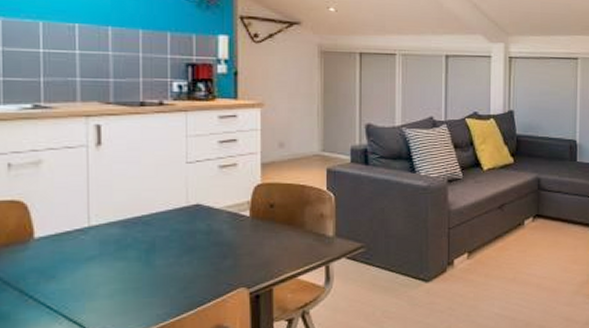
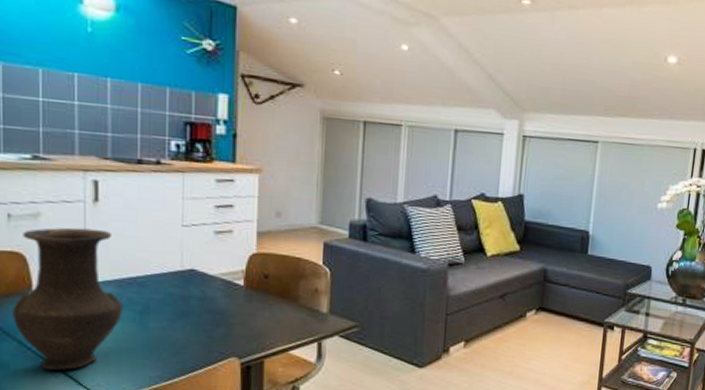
vase: none [13,172,128,317] -> present [13,227,122,370]

